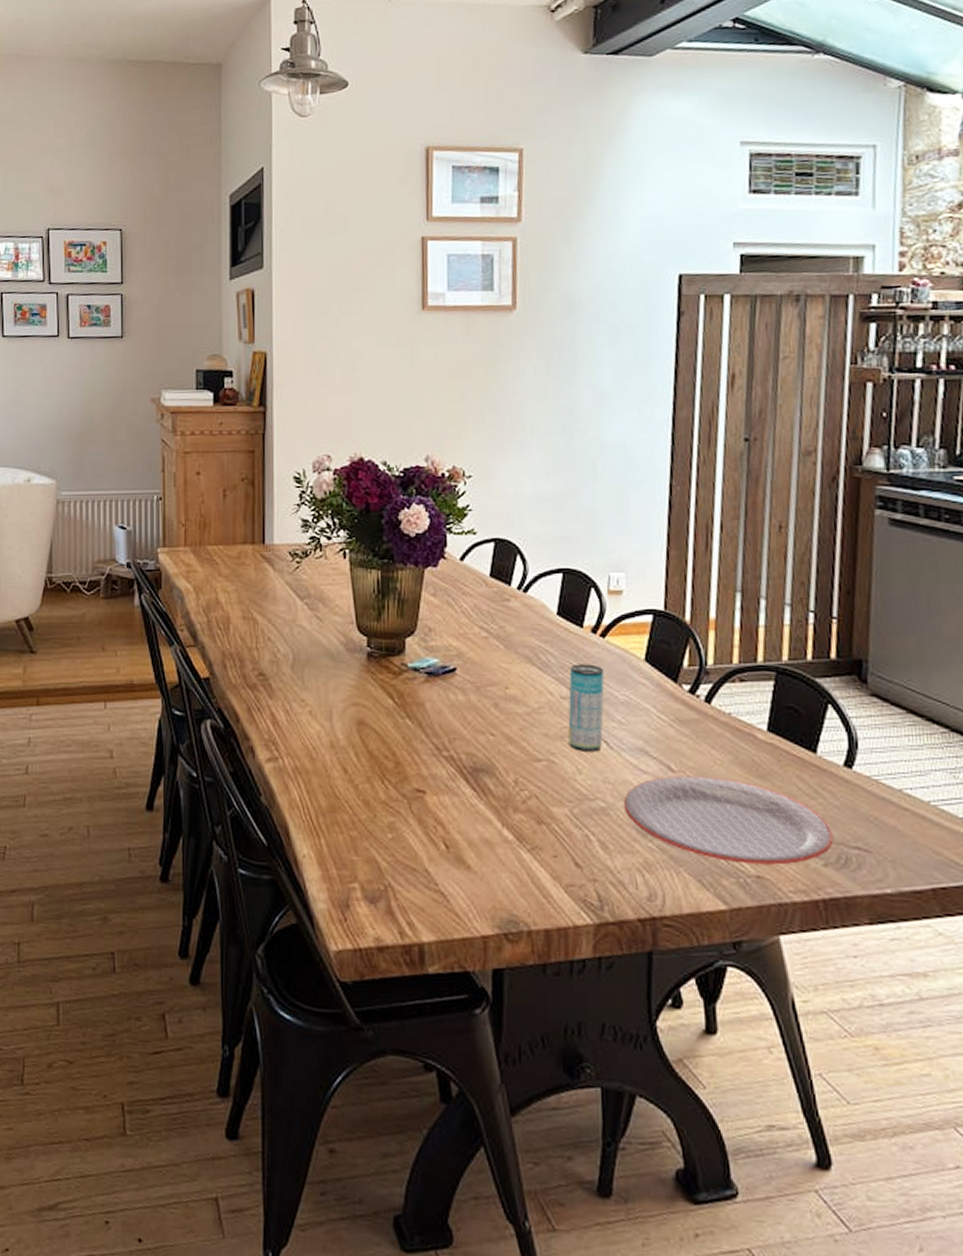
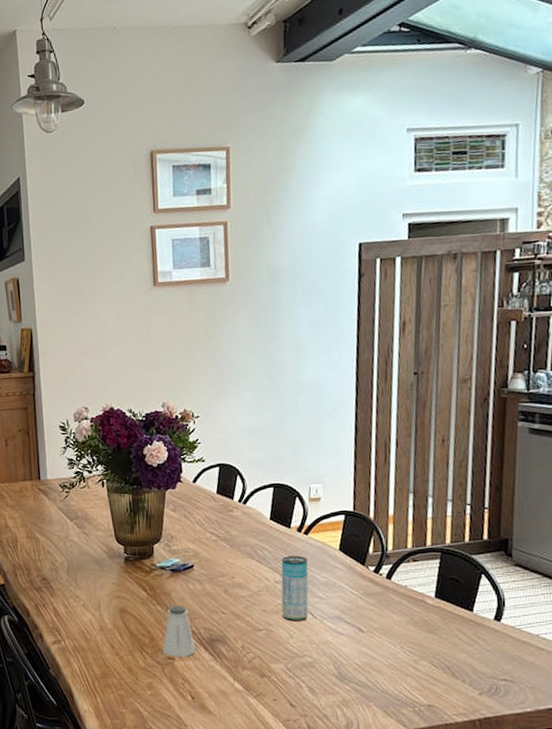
saltshaker: none [410,720,455,790] -> present [162,605,196,657]
plate: present [623,775,834,865] -> none [325,634,487,697]

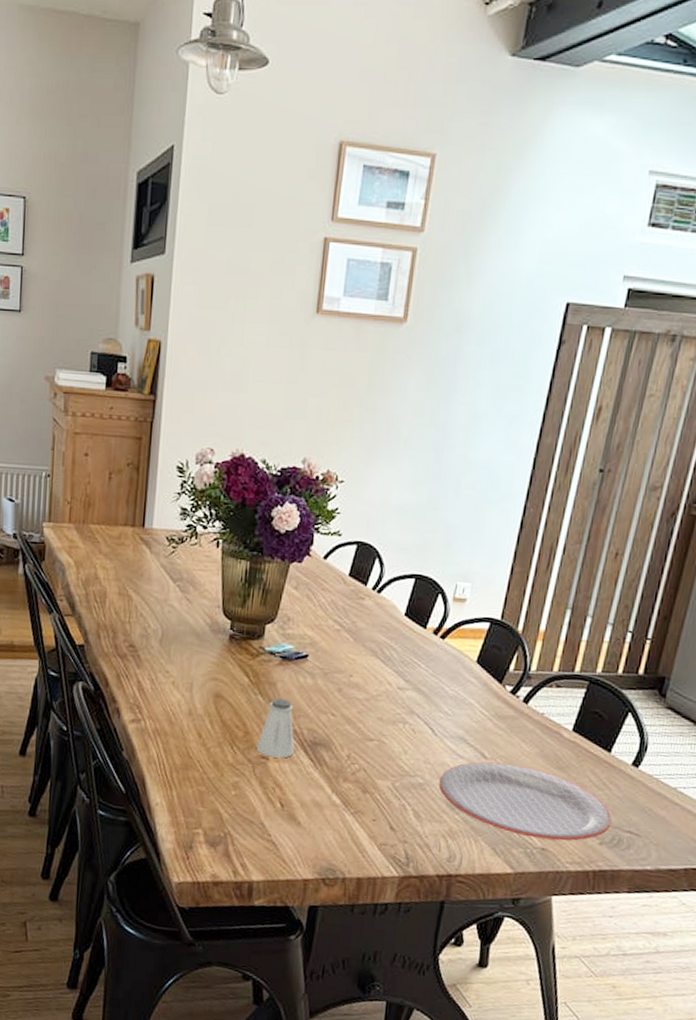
beverage can: present [281,555,309,622] -> none [399,660,439,737]
plate: none [325,634,487,697] -> present [438,761,612,841]

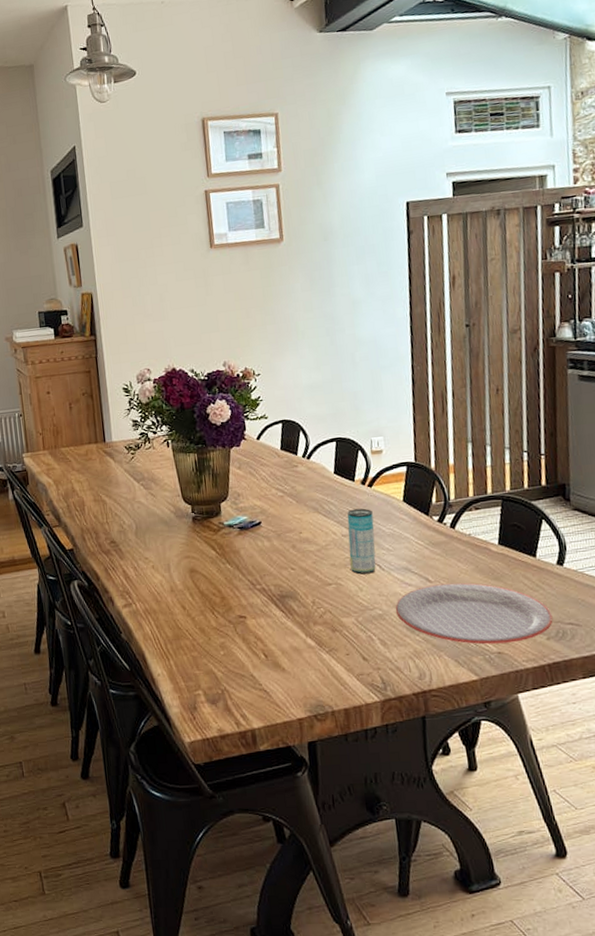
saltshaker: present [256,698,295,759] -> none [233,562,267,616]
beverage can: none [399,660,439,737] -> present [347,508,376,575]

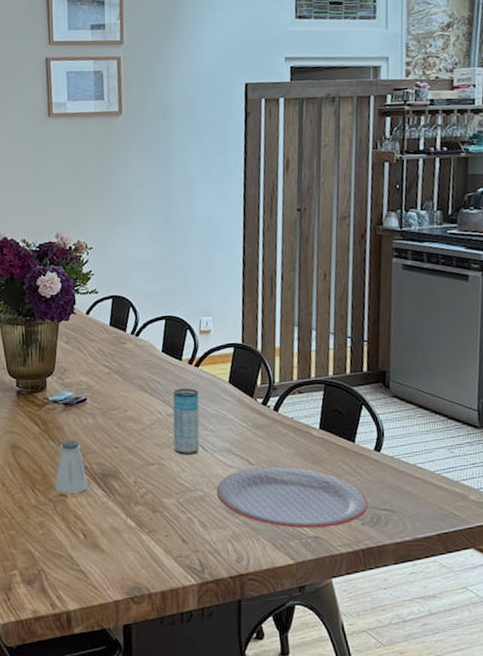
saltshaker: none [233,562,267,616] -> present [54,440,89,494]

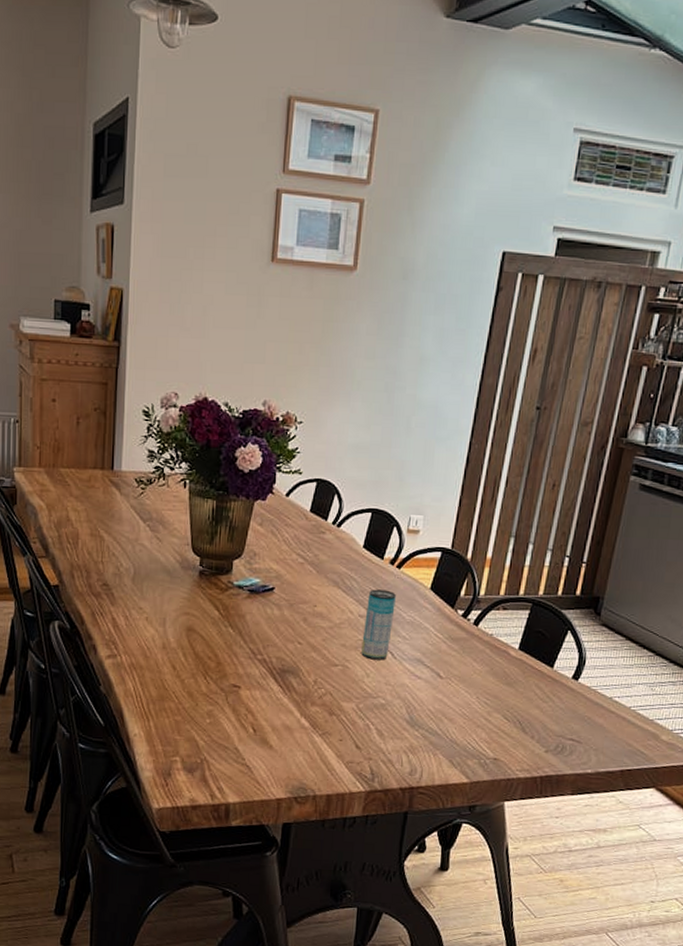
saltshaker: present [54,440,89,494] -> none [229,629,265,686]
plate: present [216,466,369,529] -> none [399,681,556,751]

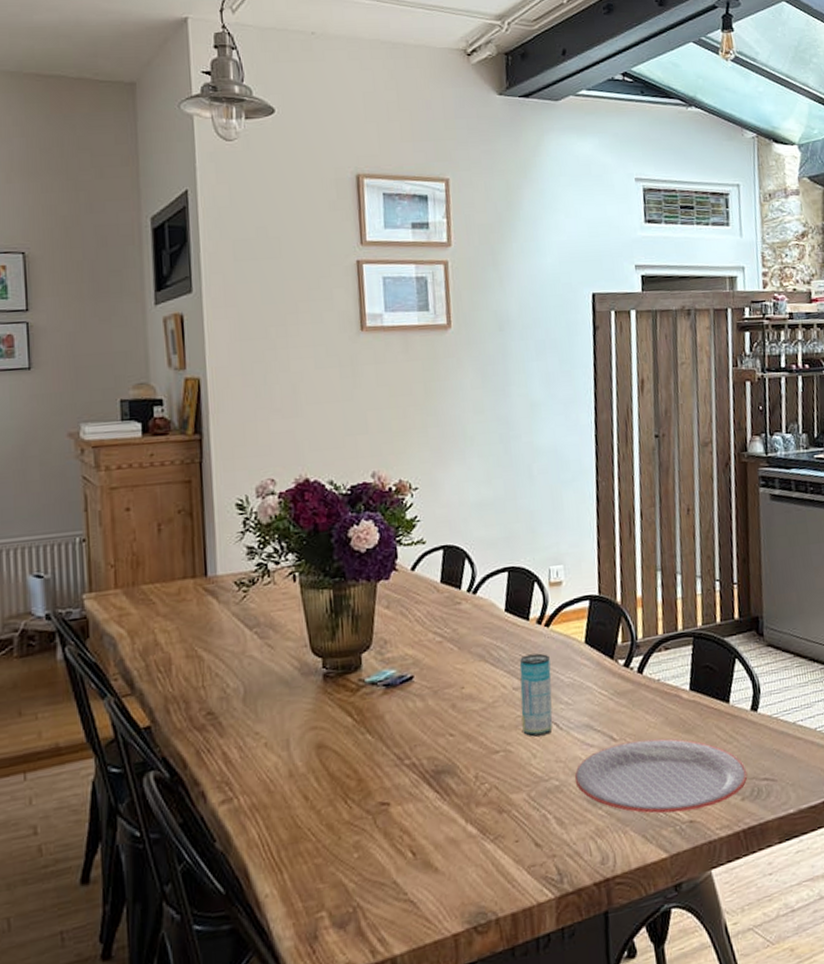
plate: none [399,681,556,751] -> present [574,738,748,814]

